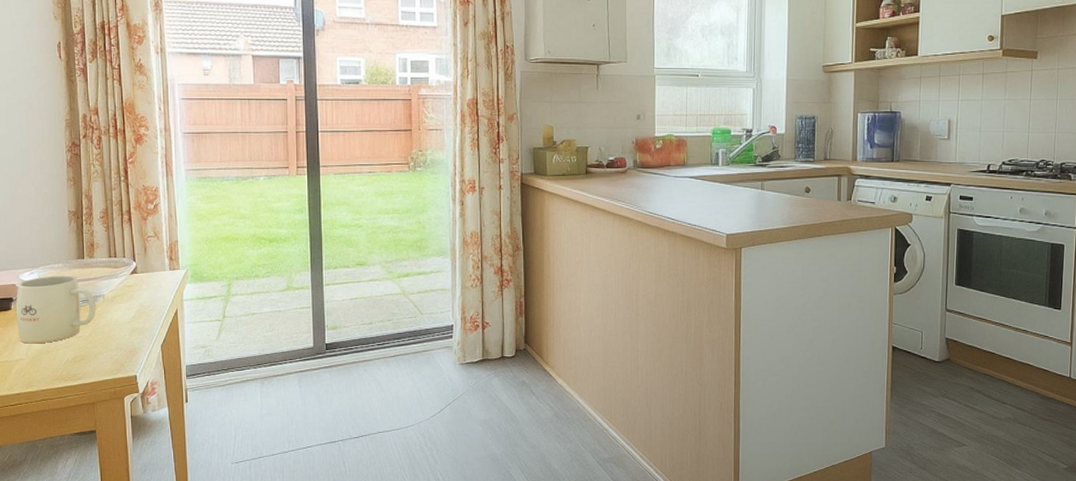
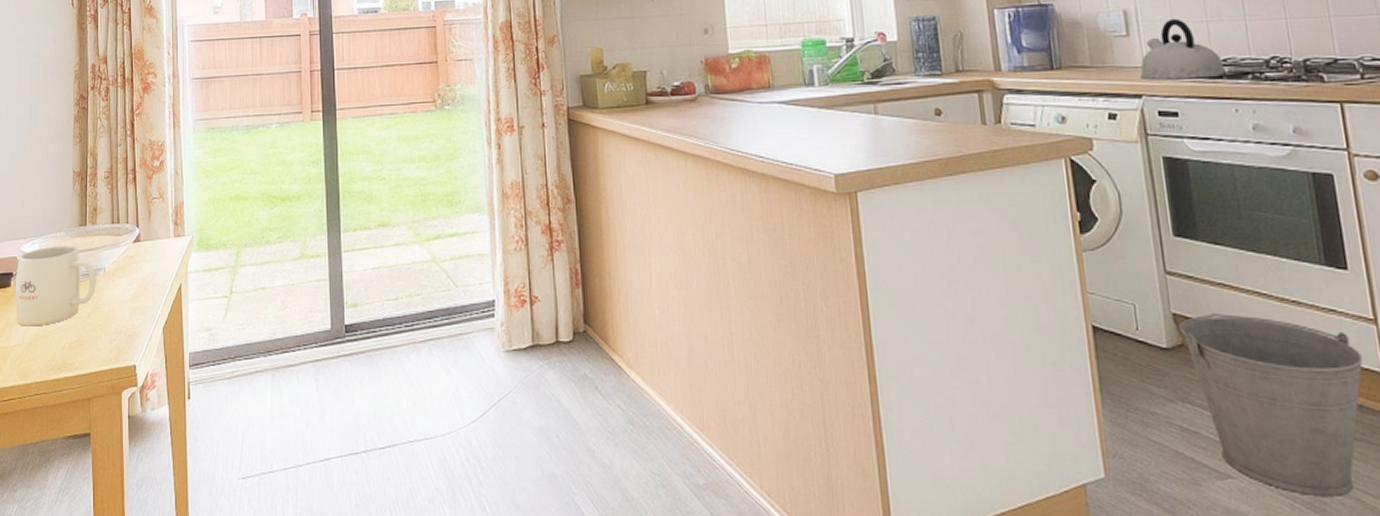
bucket: none [948,338,1059,455] -> present [1178,314,1363,496]
kettle: none [951,128,1011,174] -> present [1139,18,1228,81]

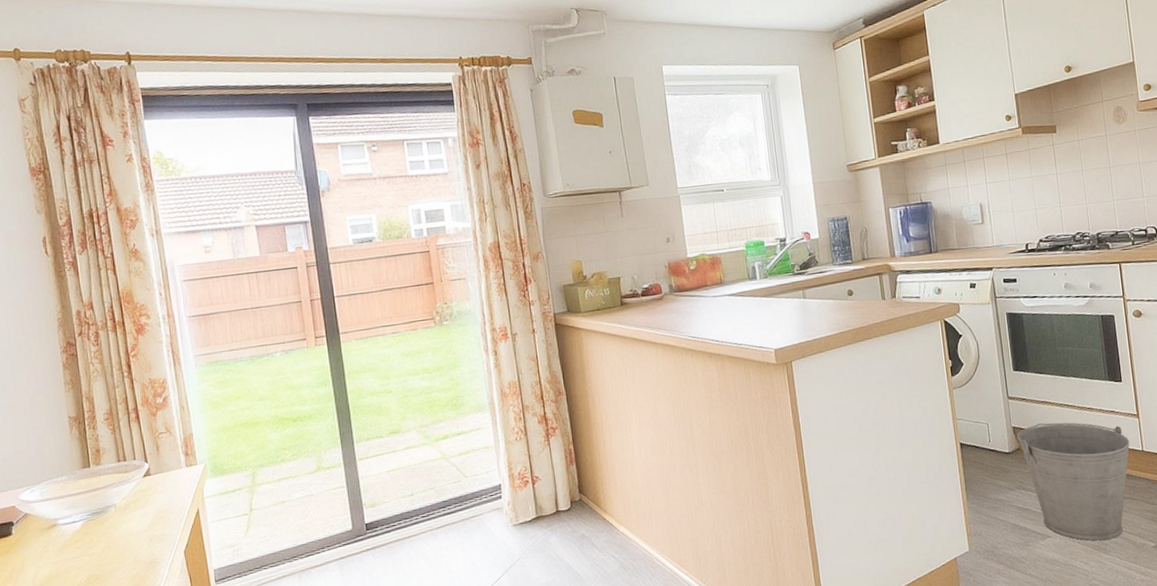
mug: present [15,245,97,327] -> none [16,487,108,571]
kettle: present [1139,18,1228,81] -> none [991,208,1049,256]

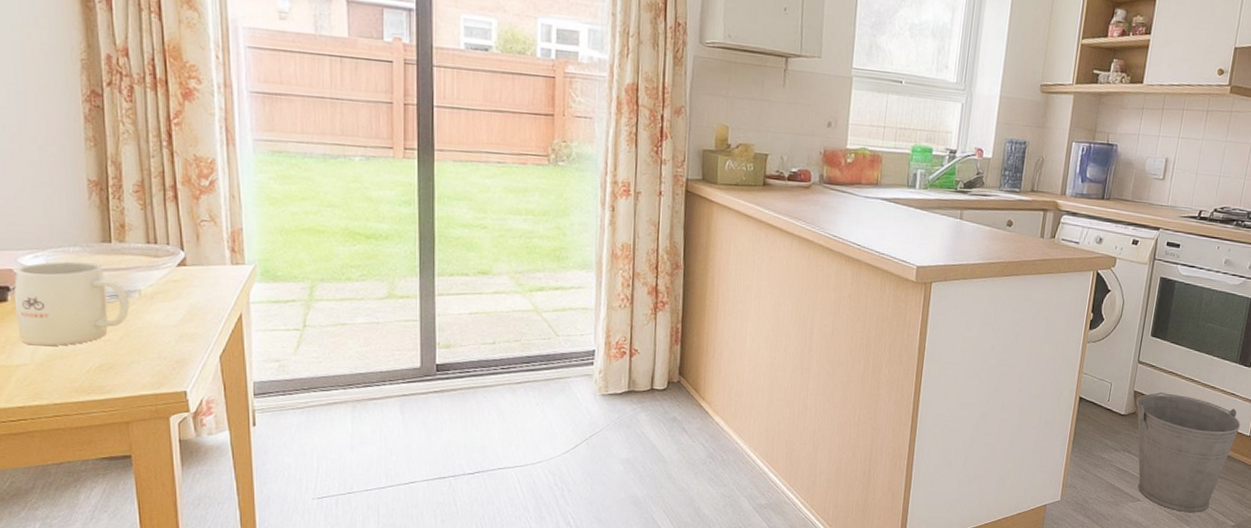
mug: none [16,487,108,571] -> present [13,261,130,347]

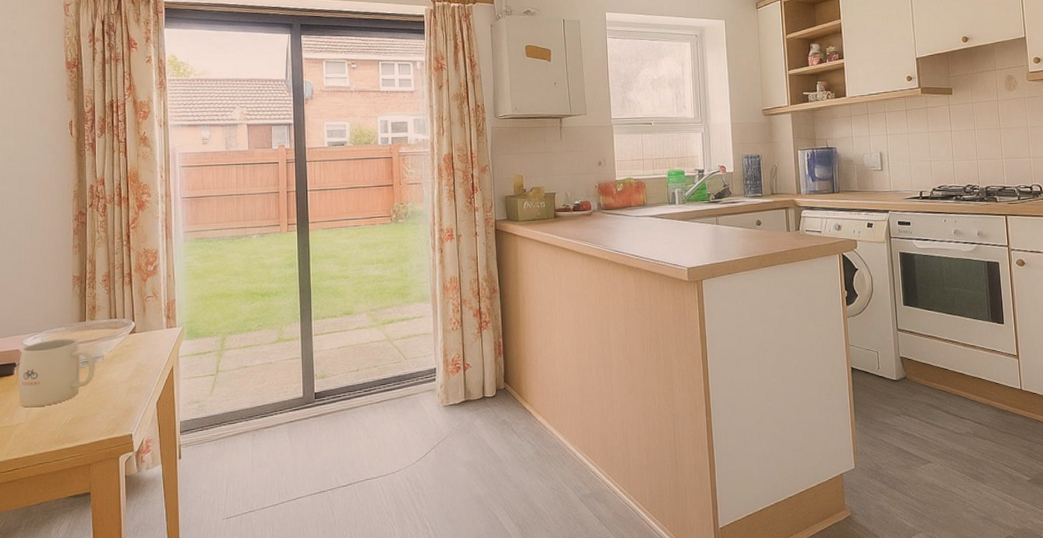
bucket: present [1135,392,1241,512] -> none [904,356,1010,470]

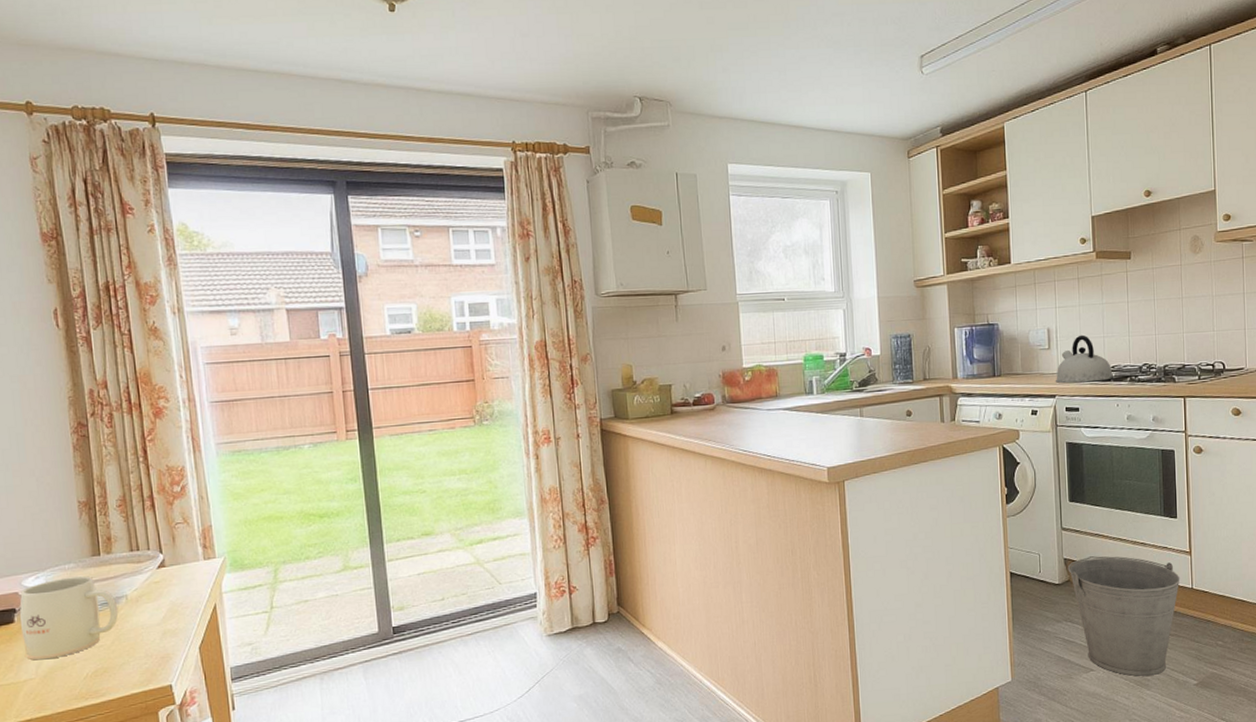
kettle: none [888,158,941,201] -> present [1055,335,1114,384]
bucket: none [904,356,1010,470] -> present [1067,556,1180,676]

